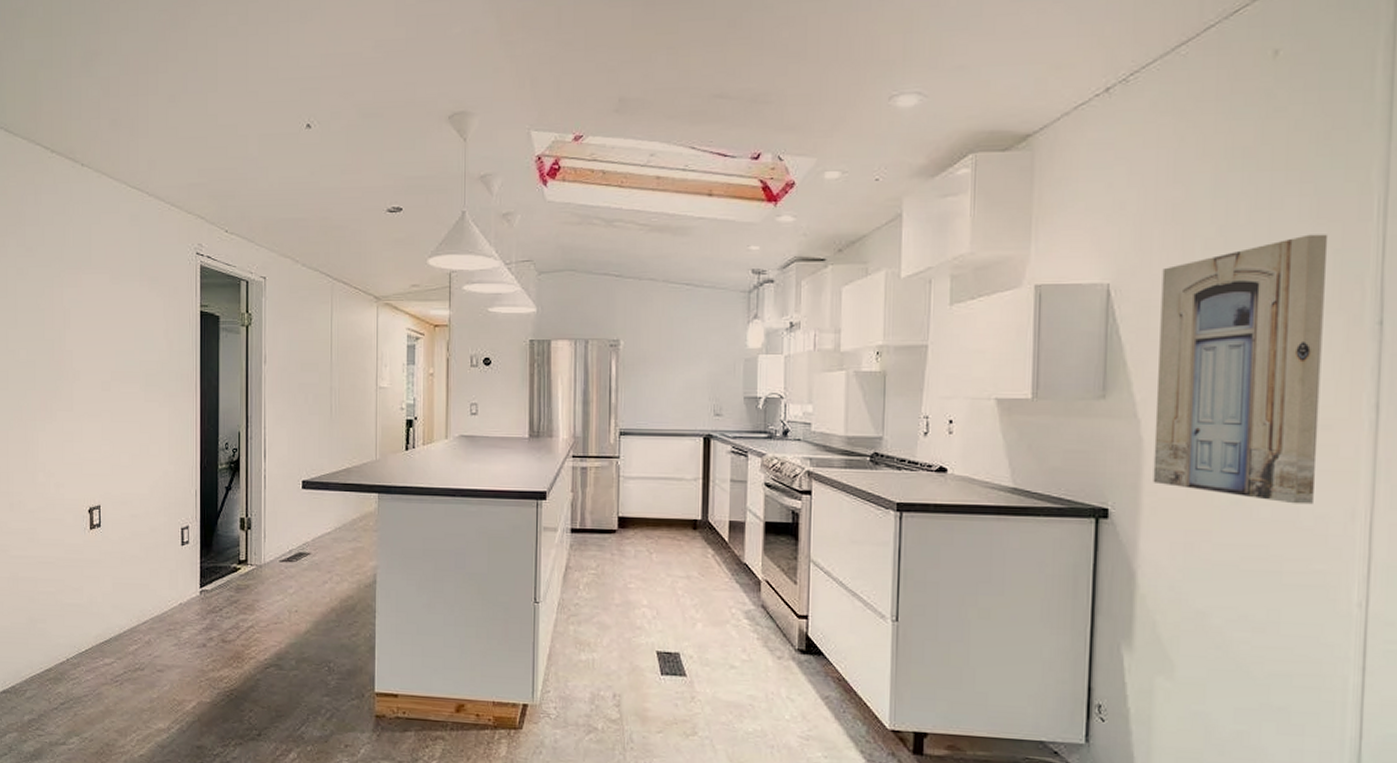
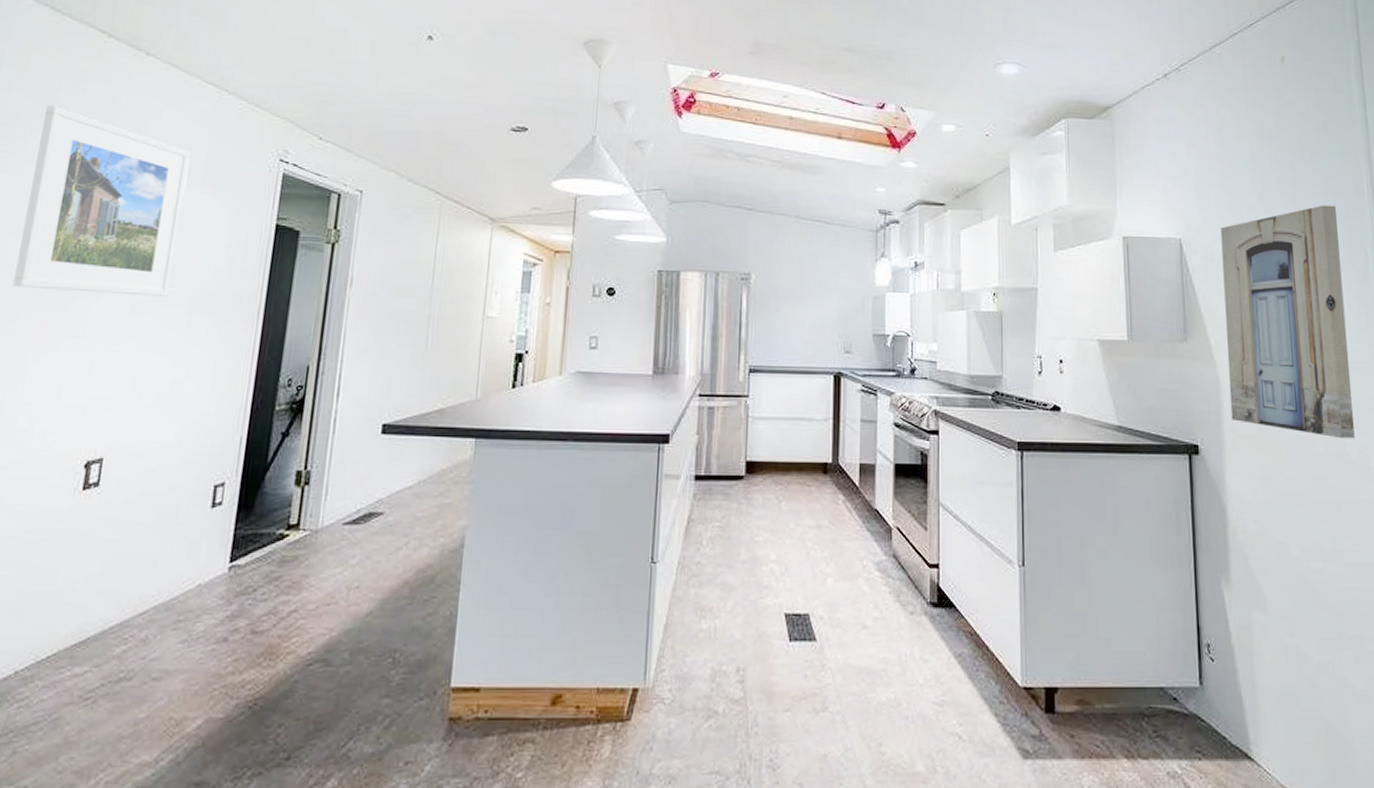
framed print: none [16,217,127,376] -> present [13,105,191,297]

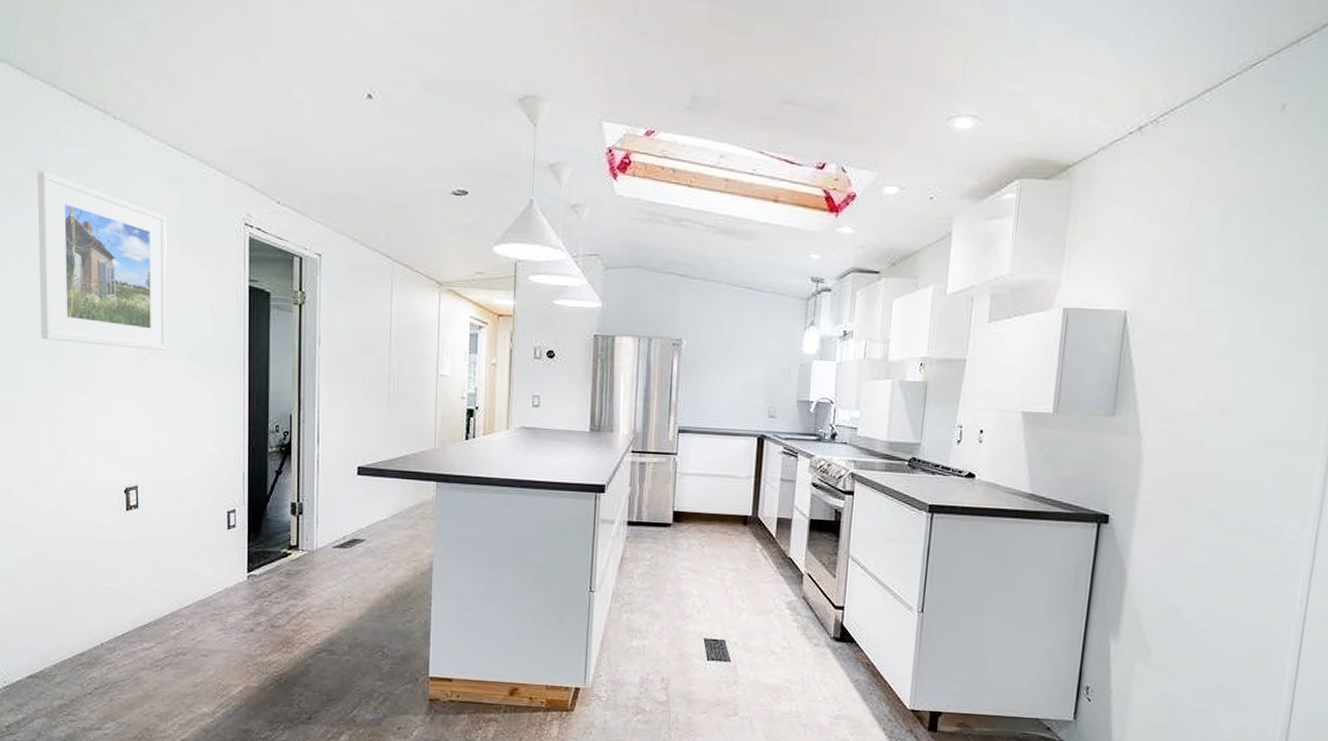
wall art: present [1220,205,1355,439] -> none [1147,276,1309,516]

